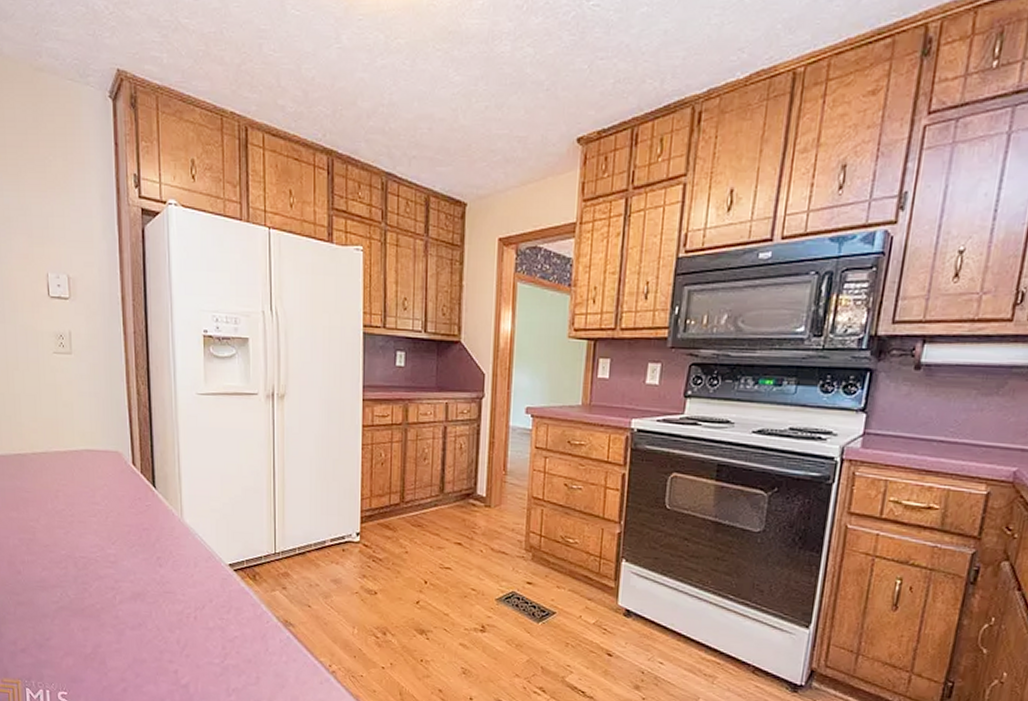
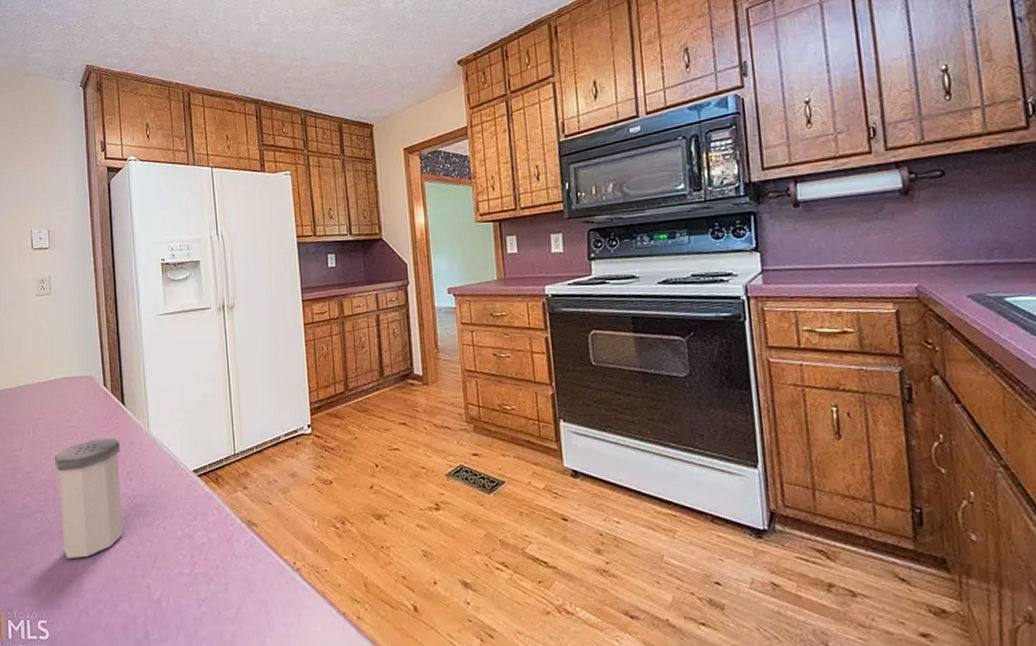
salt shaker: none [75,519,150,637] -> present [54,437,123,558]

